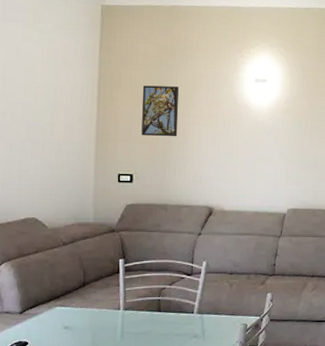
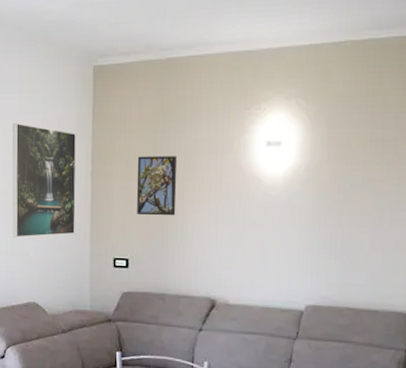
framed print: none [11,49,83,156] -> present [12,123,76,238]

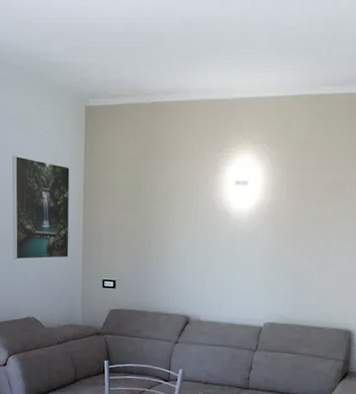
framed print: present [137,156,178,216] -> none [123,190,159,244]

